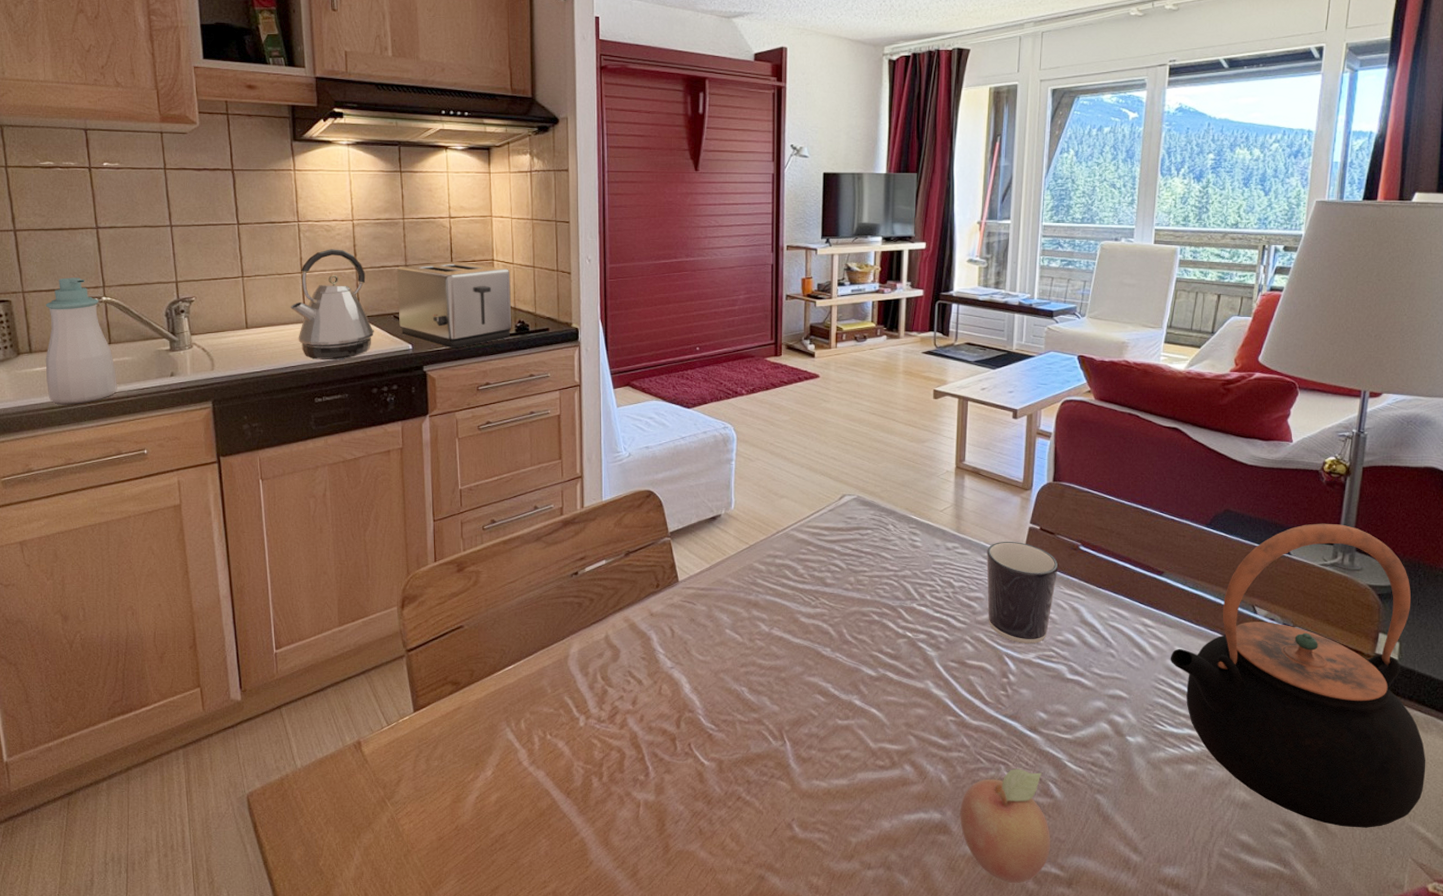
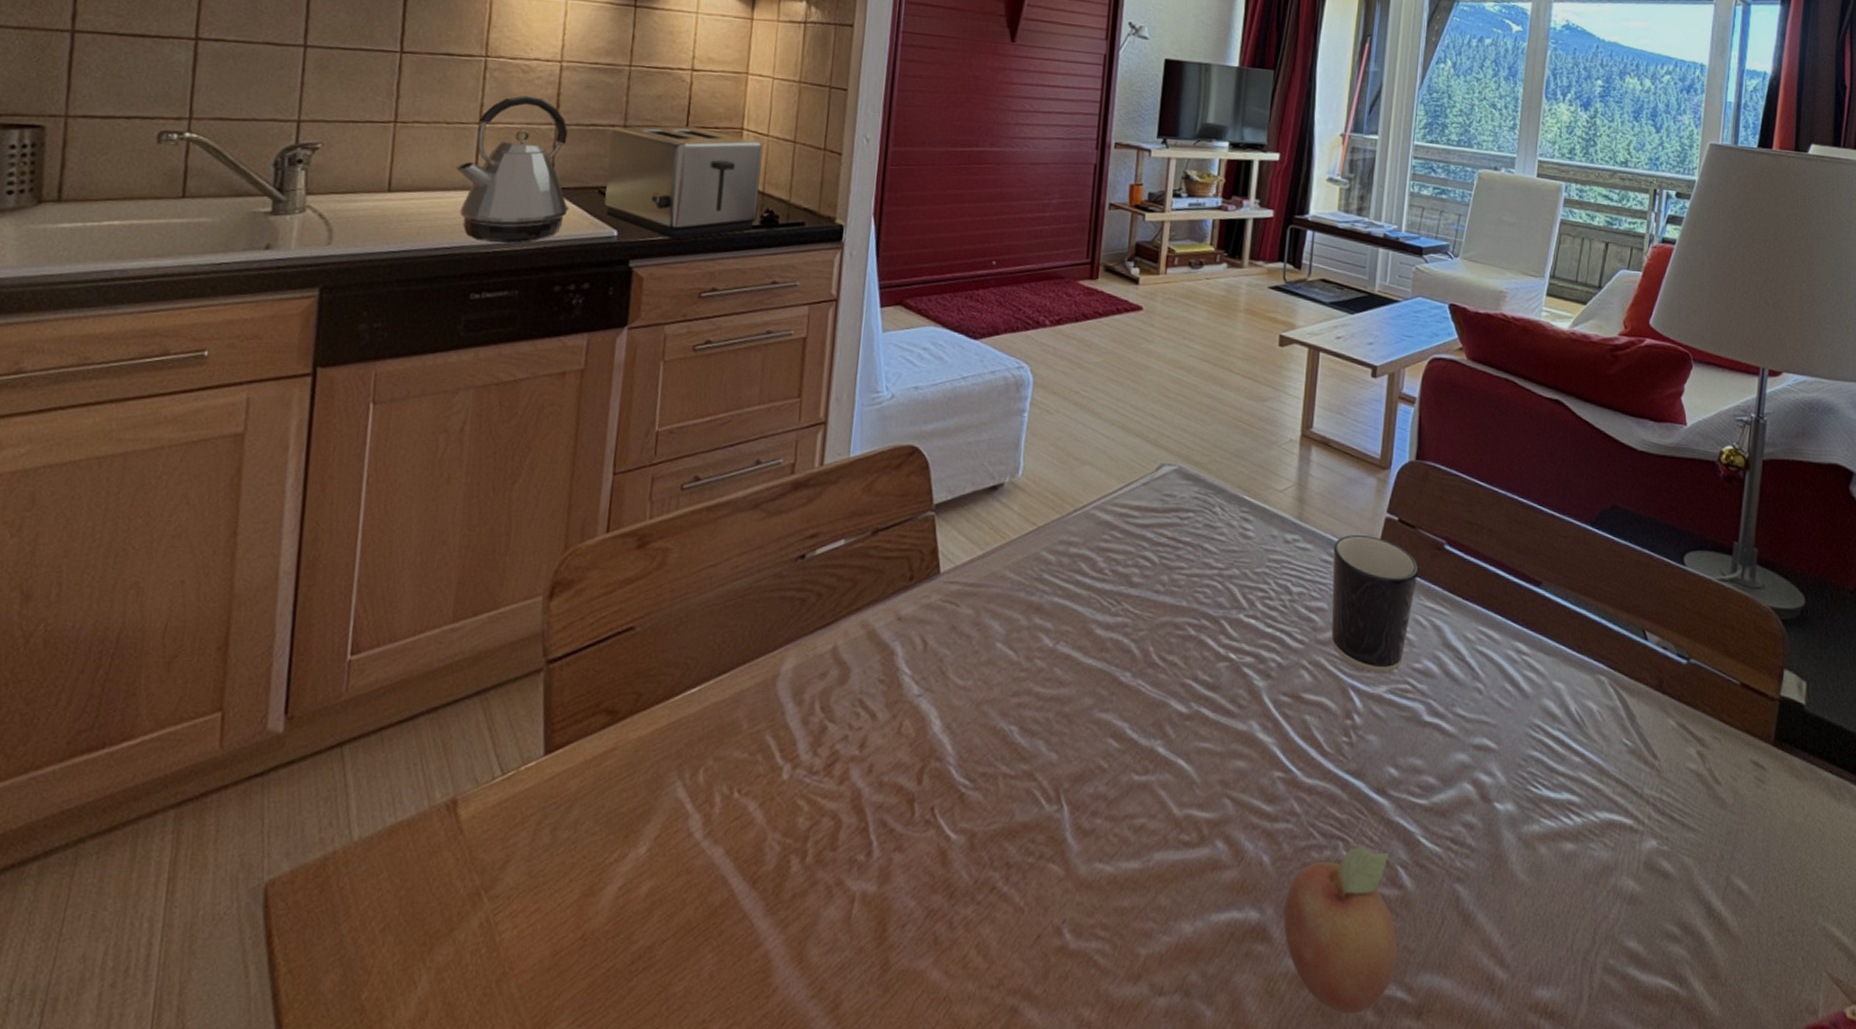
soap bottle: present [45,277,117,405] -> none [72,101,185,280]
teapot: present [1170,523,1426,828] -> none [1547,527,1840,930]

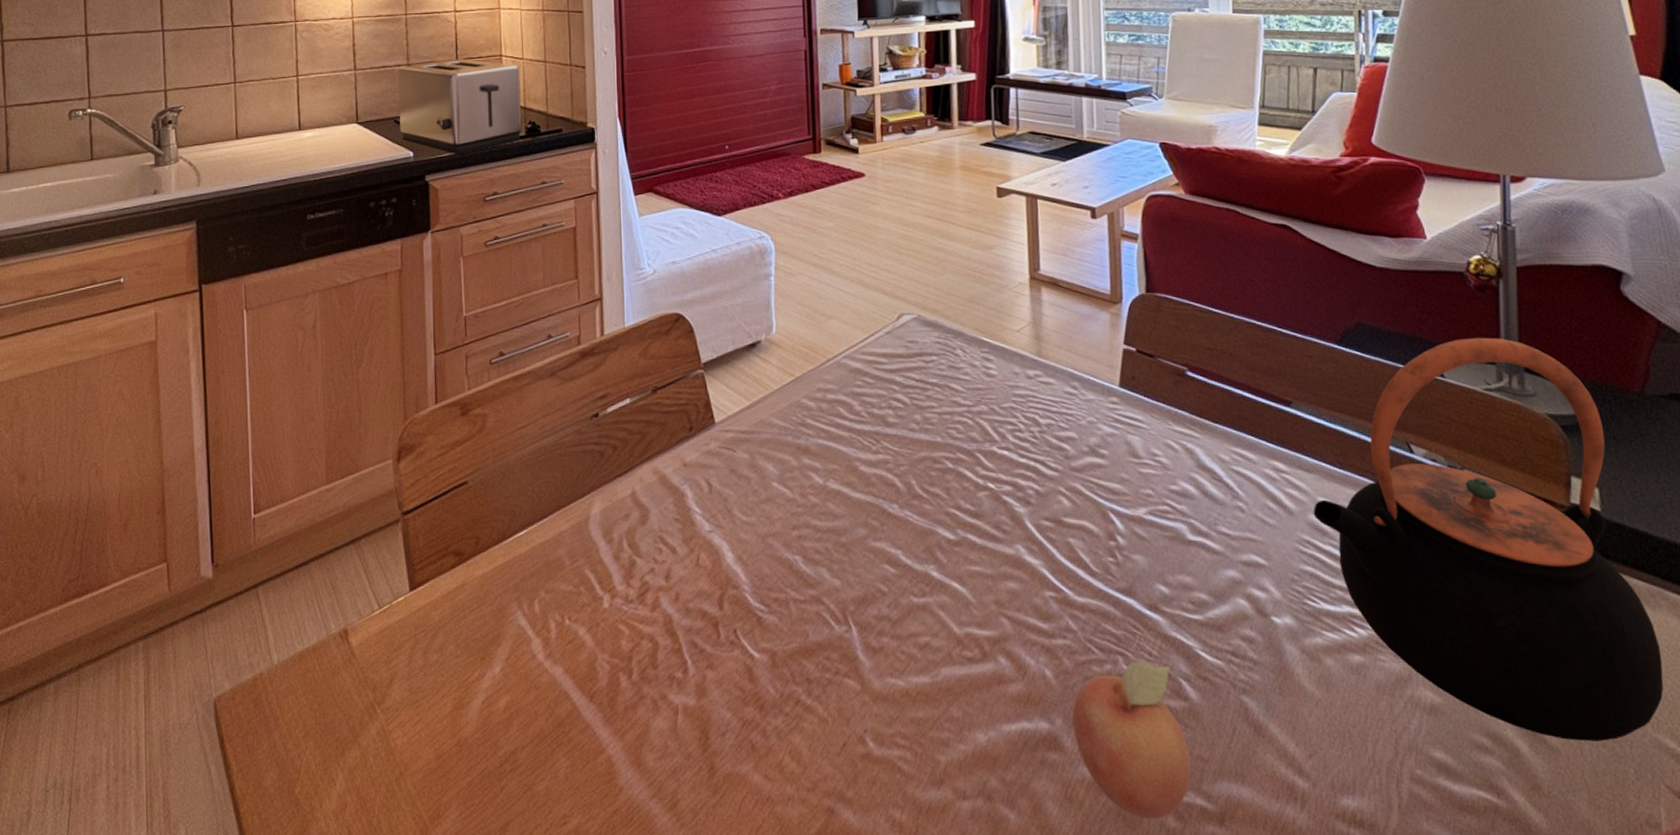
kettle: present [456,95,569,243] -> none [284,49,373,171]
mug: present [1331,534,1419,673] -> none [1075,366,1164,495]
teapot: none [1547,527,1840,930] -> present [1313,337,1664,741]

